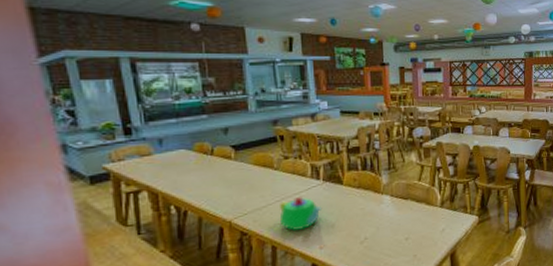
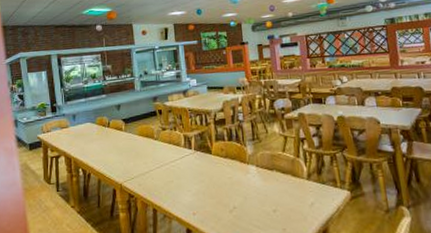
teapot: present [279,196,323,232] -> none [159,163,195,197]

